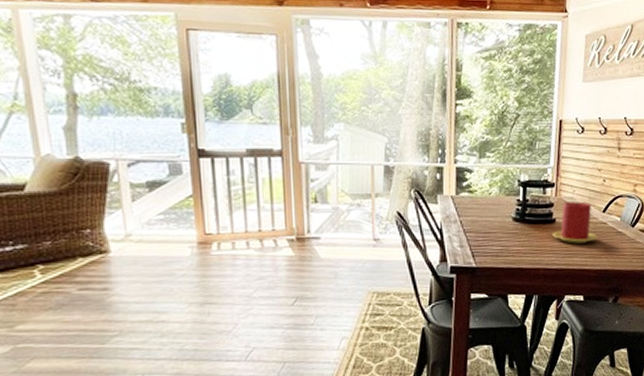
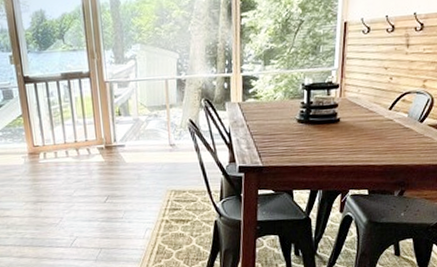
candle: present [552,201,598,244] -> none [336,100,384,141]

